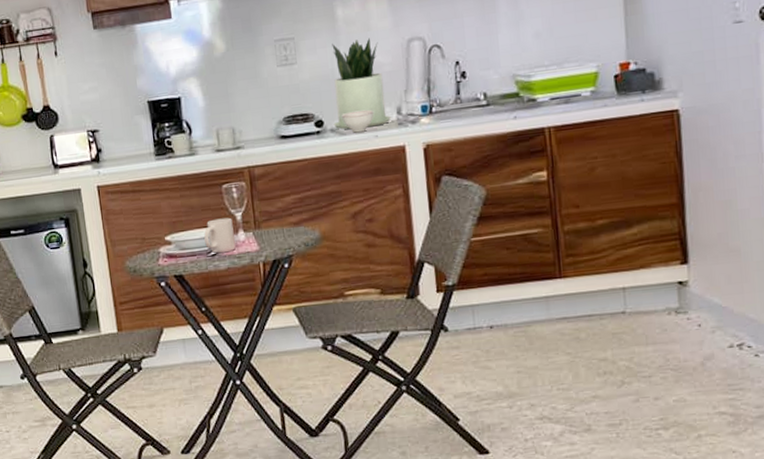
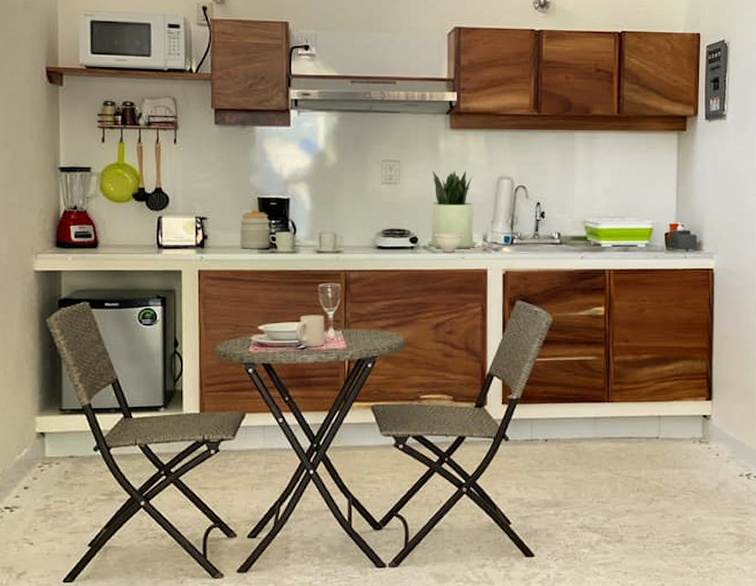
jar: none [132,111,167,158] -> present [240,207,271,249]

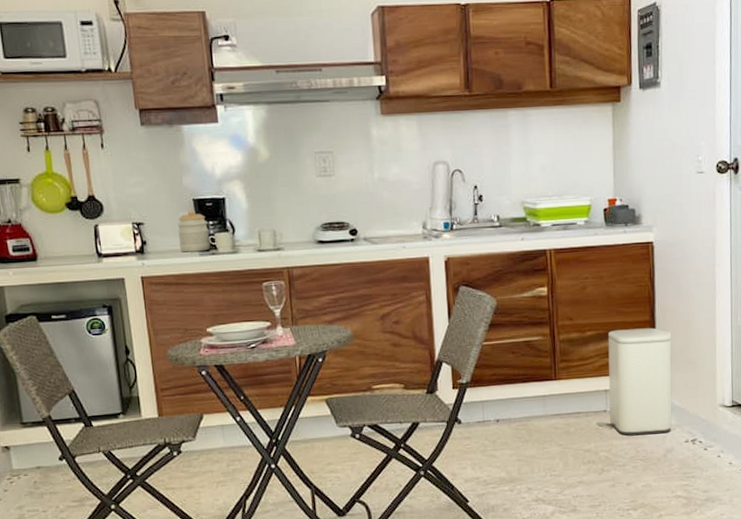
cup: present [296,315,325,347] -> none [244,313,275,347]
planter: present [426,171,478,249] -> none [366,158,418,240]
bowl: present [433,233,463,253] -> none [373,222,403,243]
pedal bin: none [648,355,729,466] -> present [596,328,672,436]

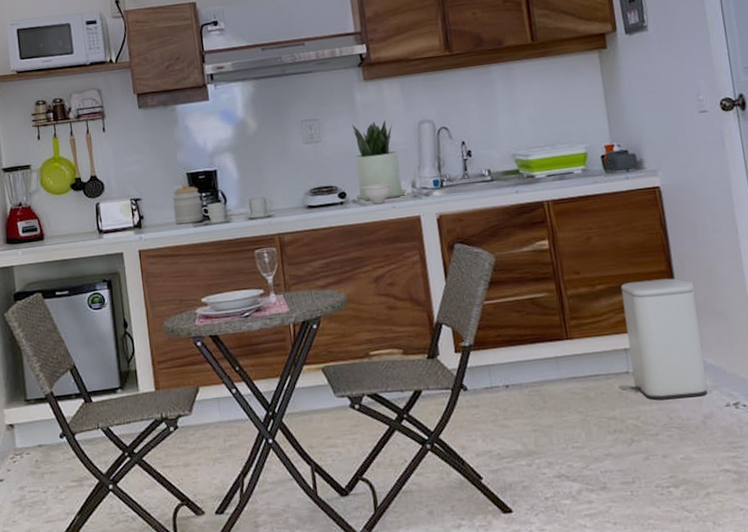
planter: none [366,158,418,240] -> present [352,120,408,201]
bowl: none [373,222,403,243] -> present [361,183,392,204]

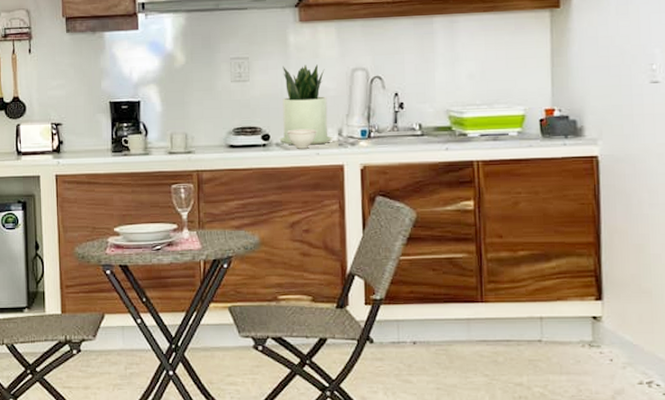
jar: present [172,182,204,225] -> none [93,111,123,153]
pedal bin: present [618,278,708,401] -> none [529,250,622,372]

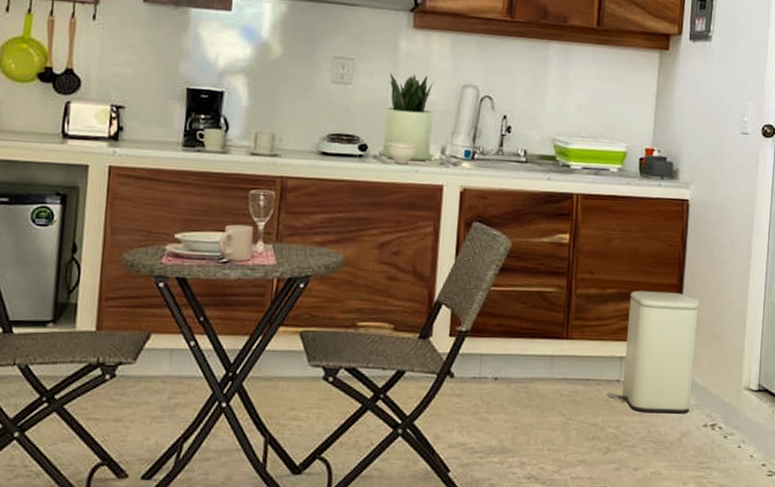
cup: none [151,216,180,249] -> present [218,224,254,262]
pedal bin: none [529,250,622,372] -> present [607,290,700,414]

